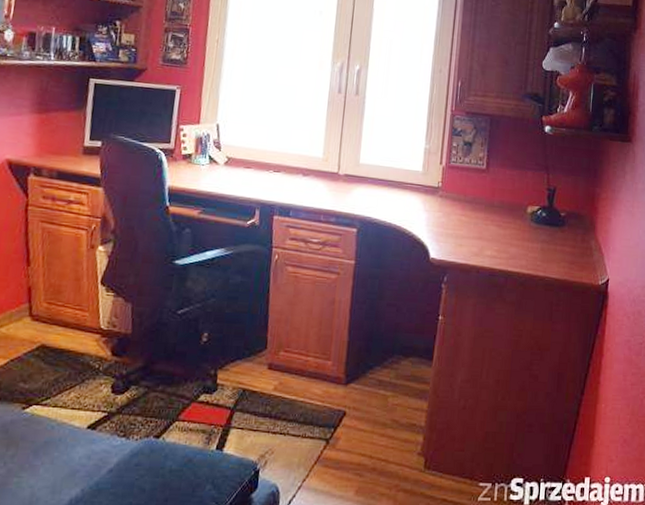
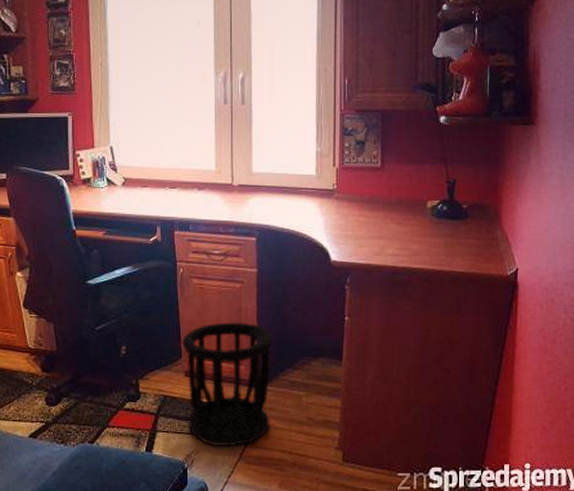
wastebasket: none [266,314,365,448] -> present [182,322,273,447]

